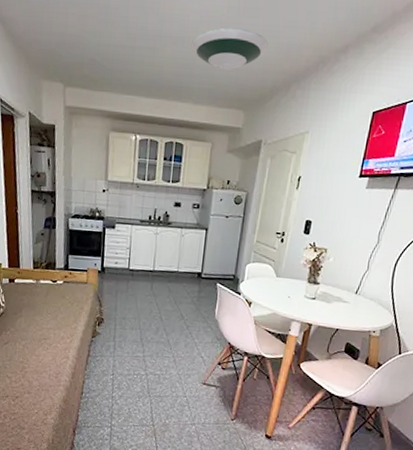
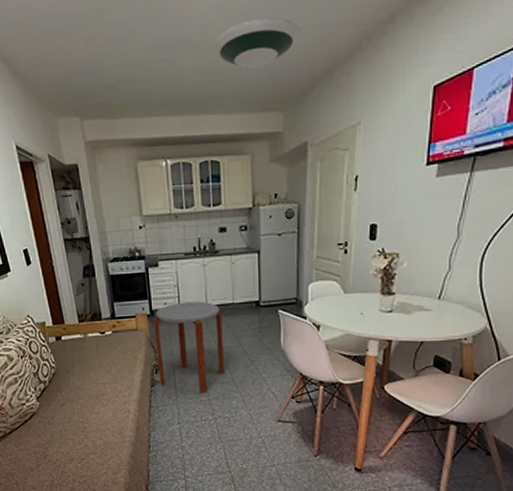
side table: none [100,263,167,350] -> present [153,301,224,393]

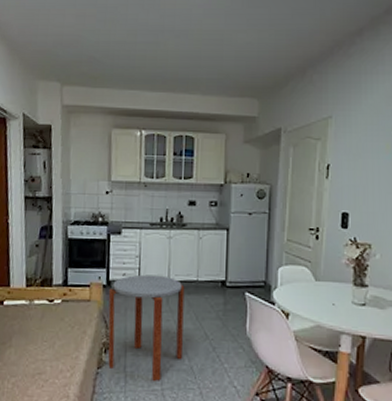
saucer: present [212,17,300,70] -> none [195,18,277,59]

